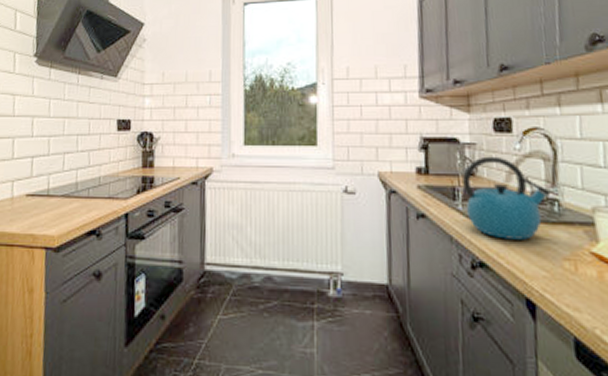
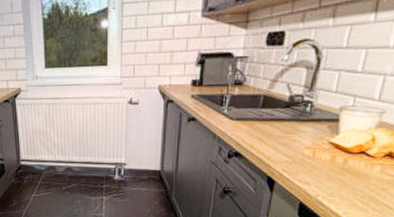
kettle: present [461,156,551,240] -> none [230,67,307,135]

